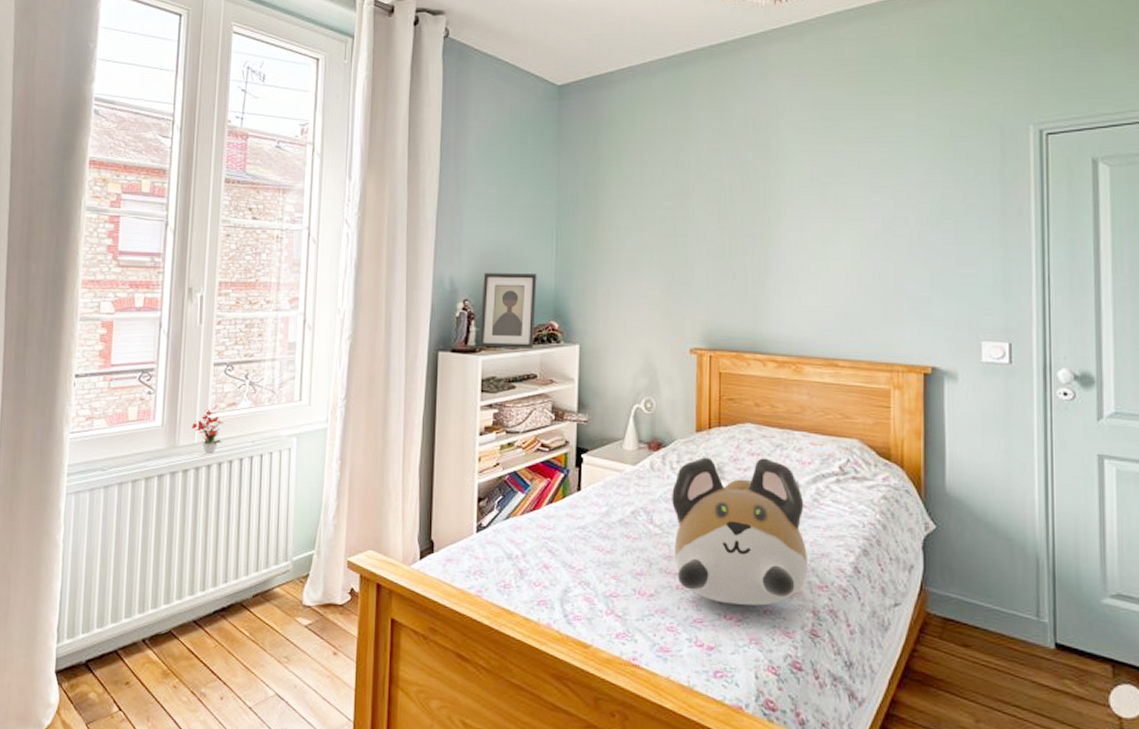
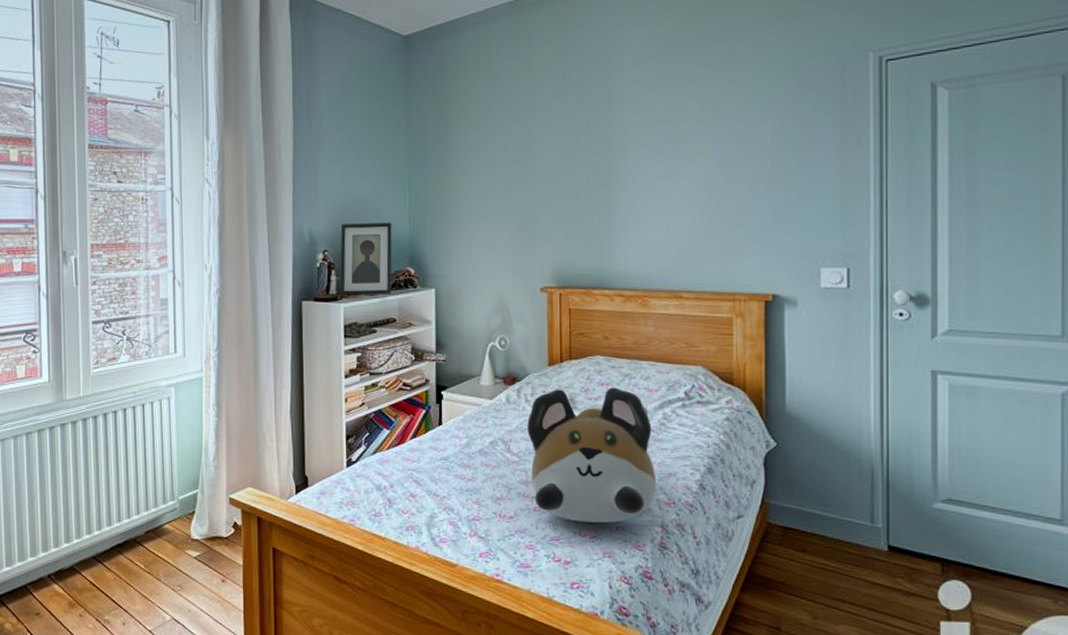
potted flower: present [191,408,224,455] -> none [76,364,106,407]

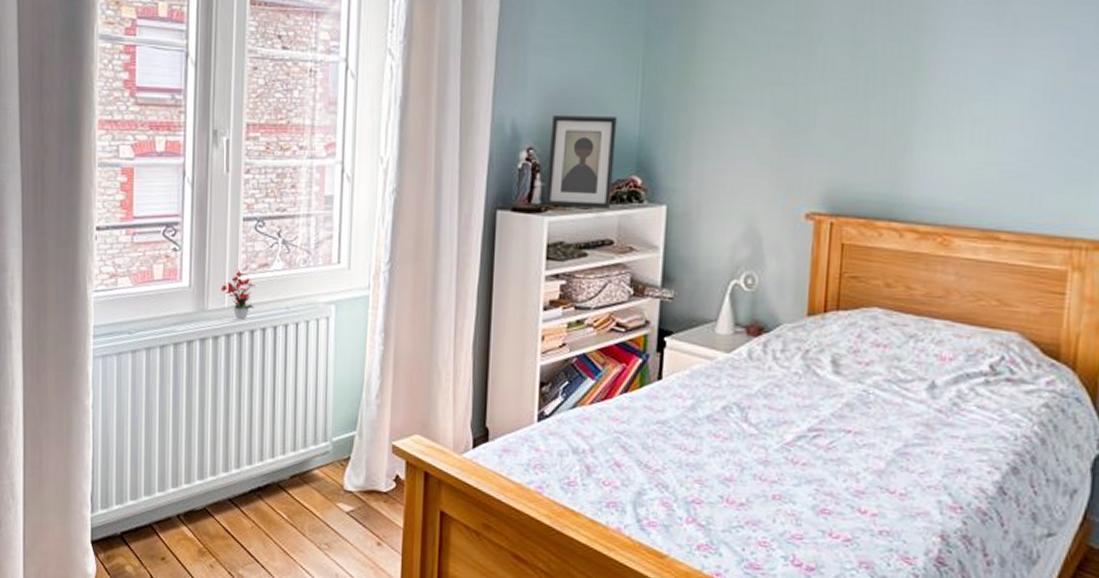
potted flower: none [76,364,106,407] -> present [220,269,255,321]
plush toy: present [527,387,656,523] -> none [772,346,941,525]

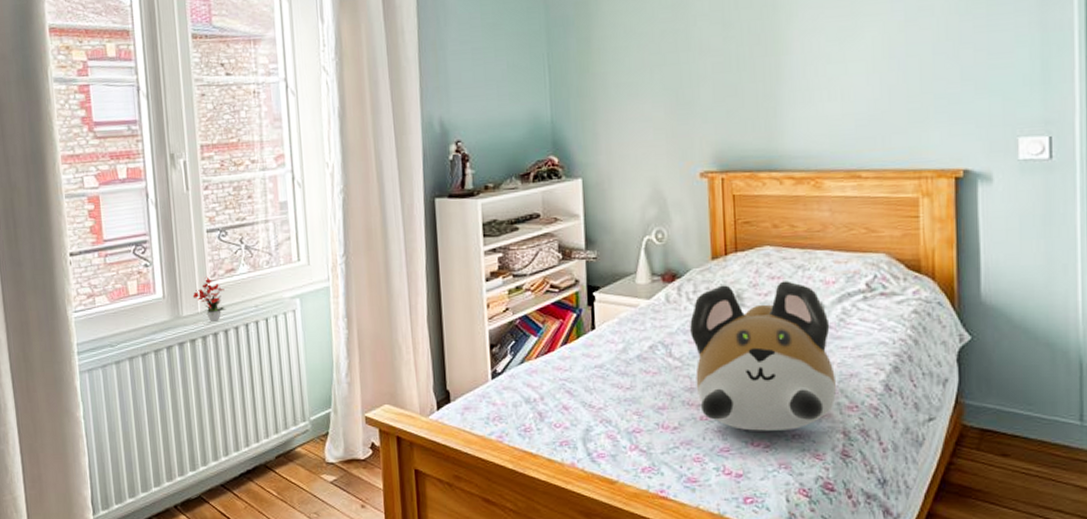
picture frame: present [544,116,617,209] -> none [474,106,534,190]
plush toy: none [772,346,941,525] -> present [690,281,836,431]

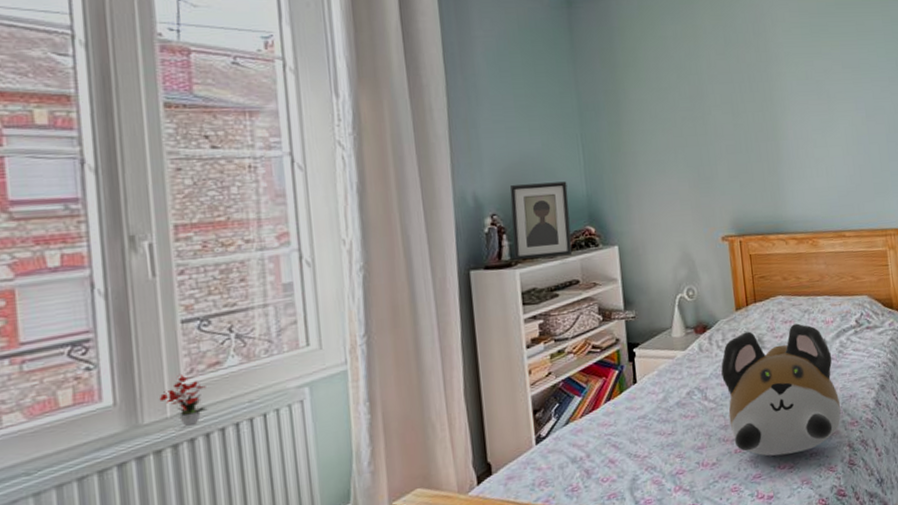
picture frame: none [474,106,534,190] -> present [509,181,573,261]

